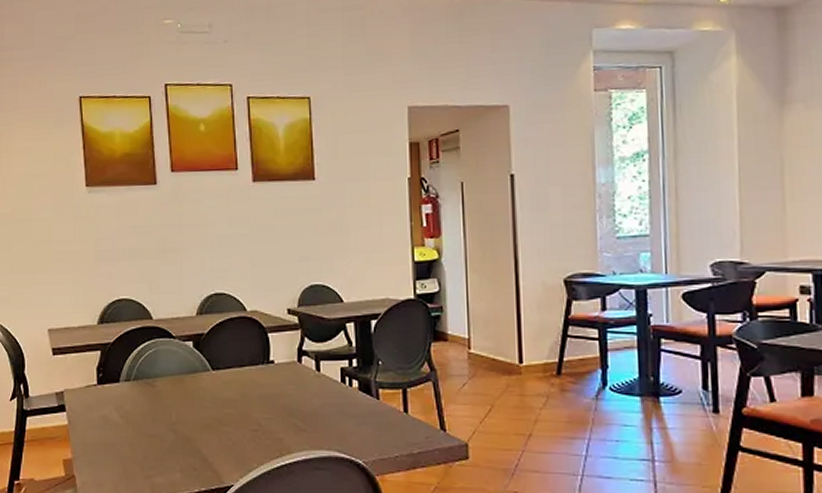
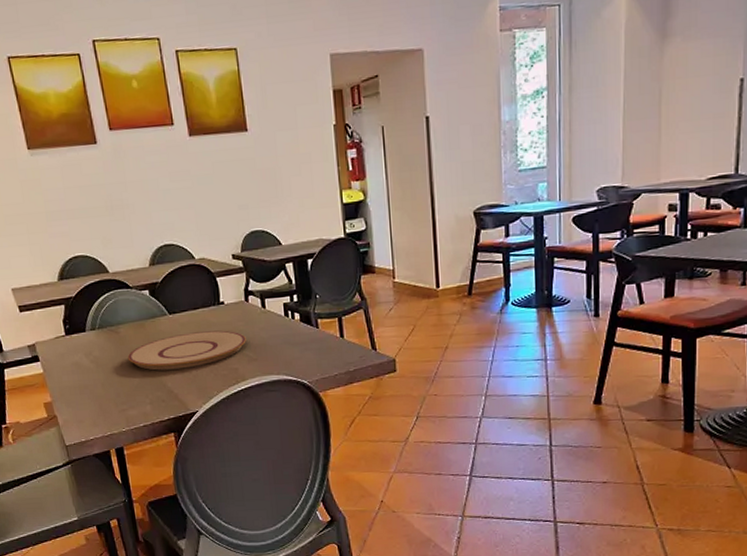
plate: none [161,393,295,434] -> present [127,330,246,371]

